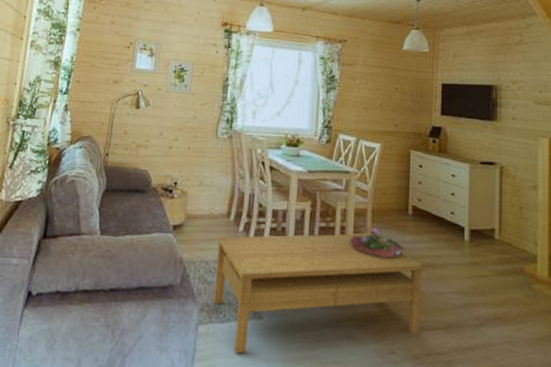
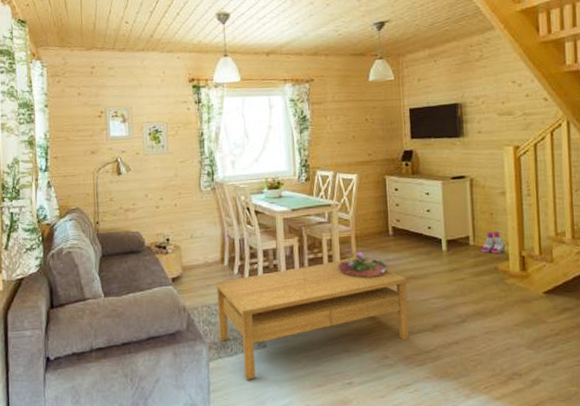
boots: none [506,227,534,254] -> present [480,231,506,254]

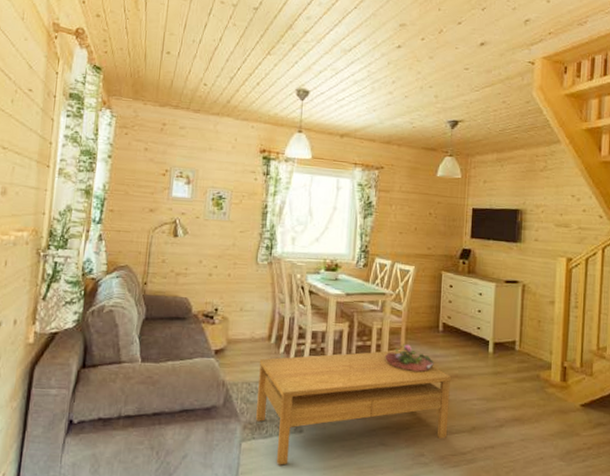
boots: present [480,231,506,254] -> none [525,339,550,362]

